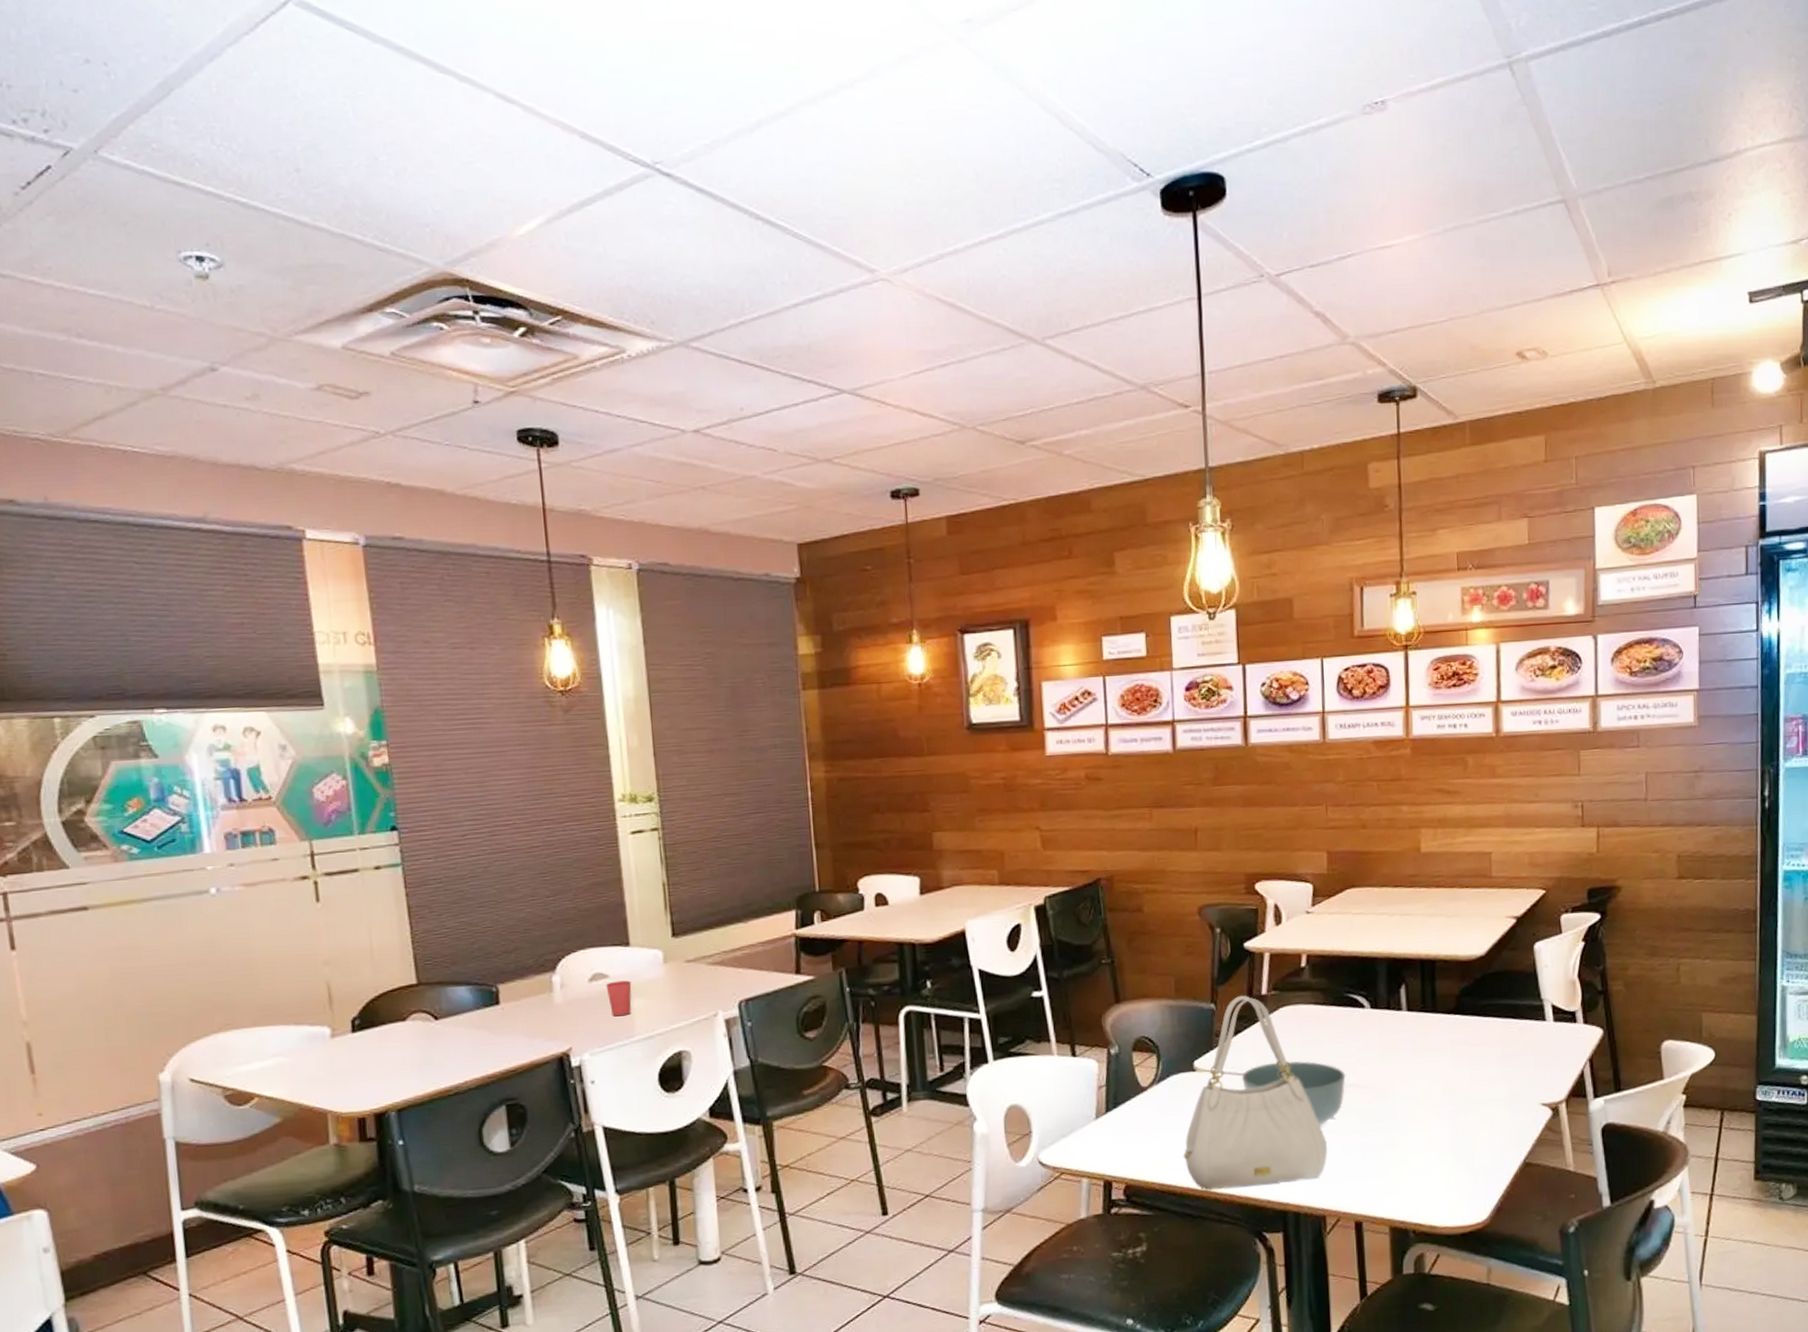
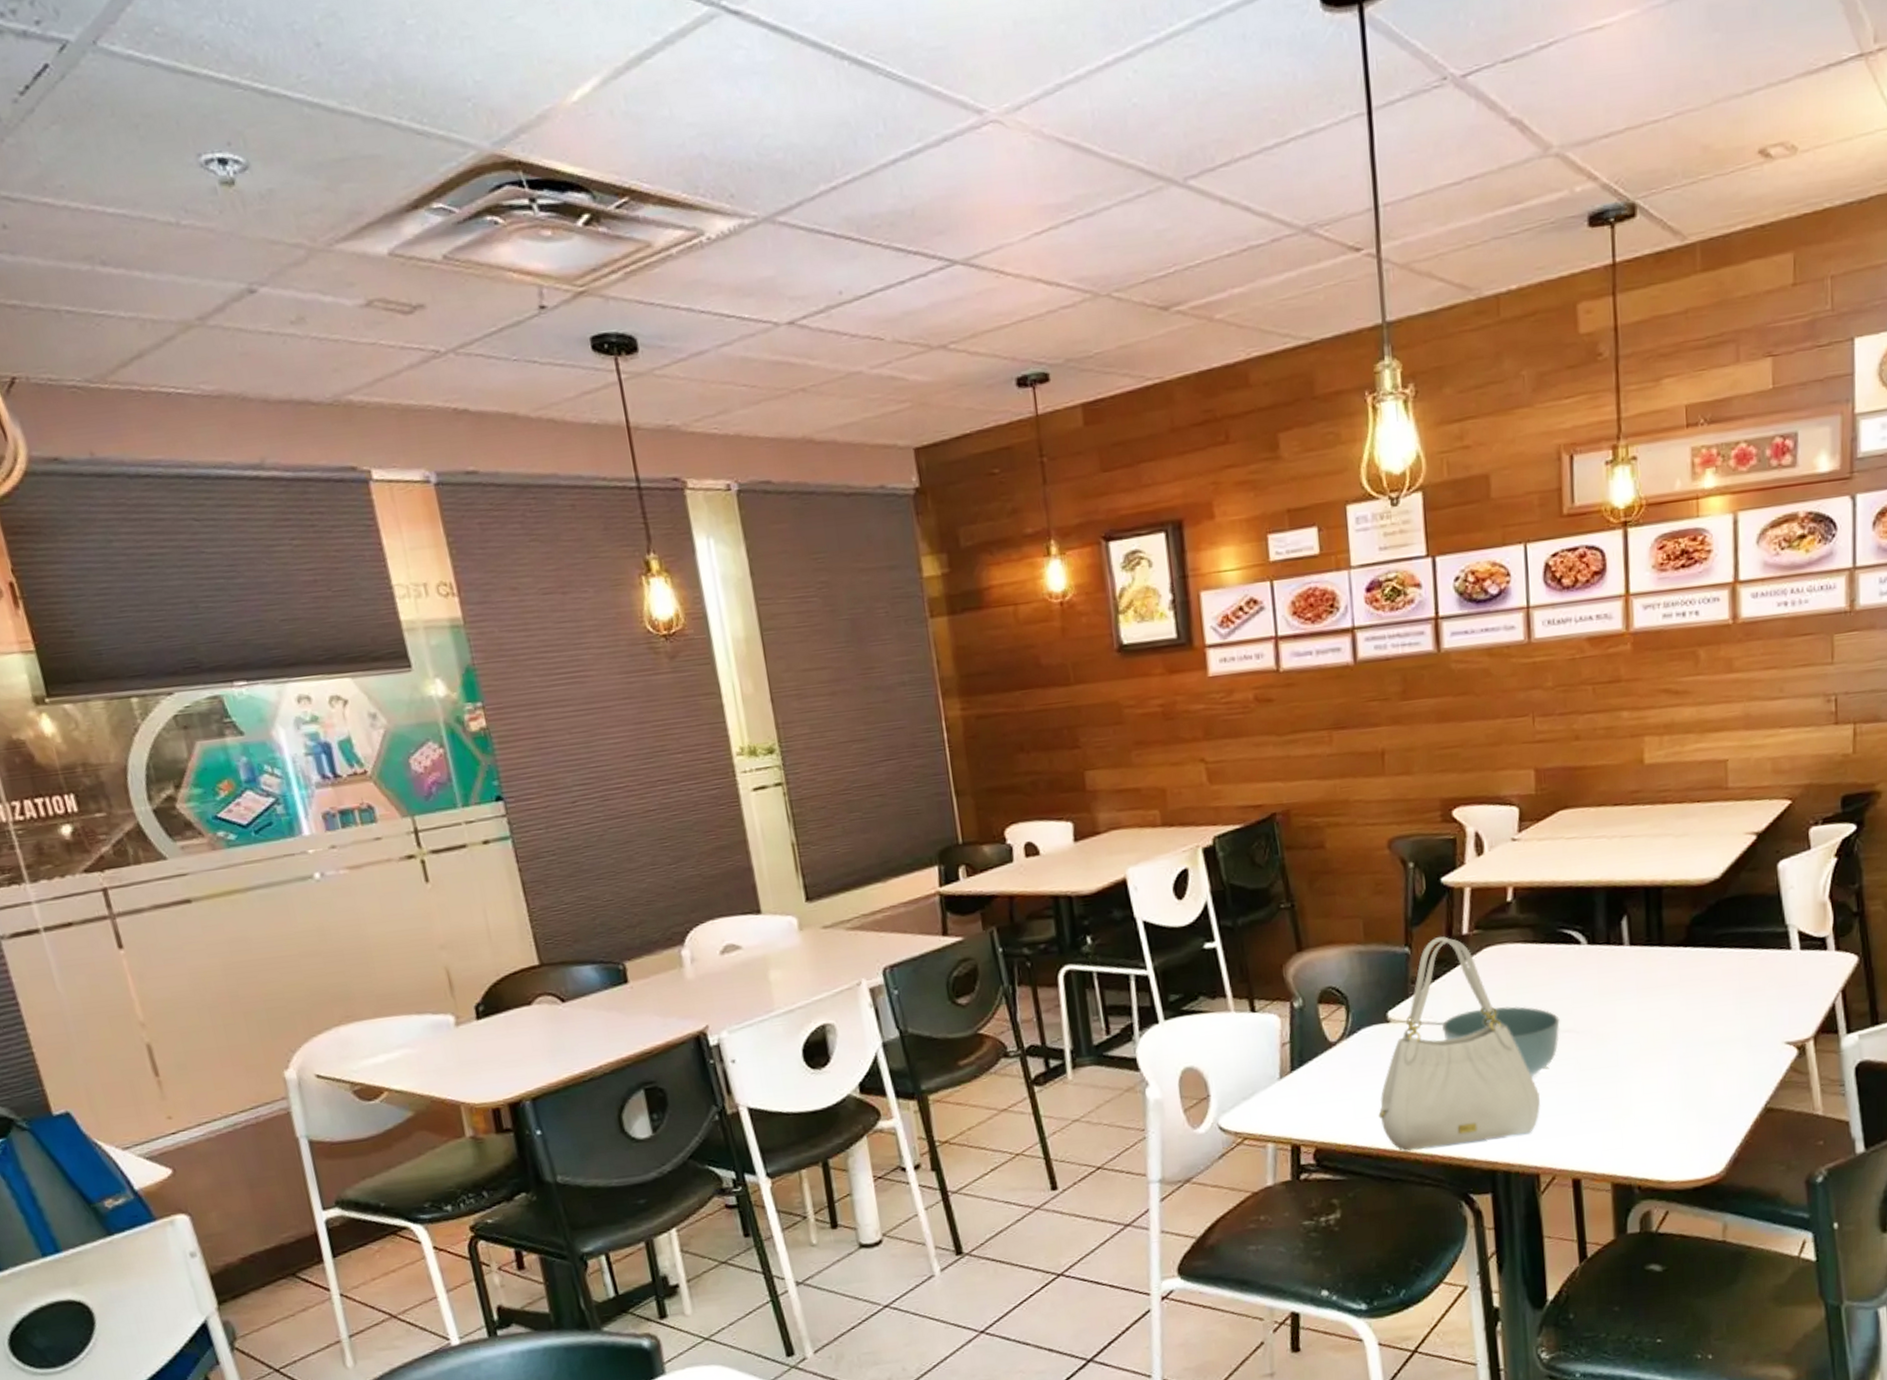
cup: present [606,980,632,1017] -> none [739,951,769,991]

